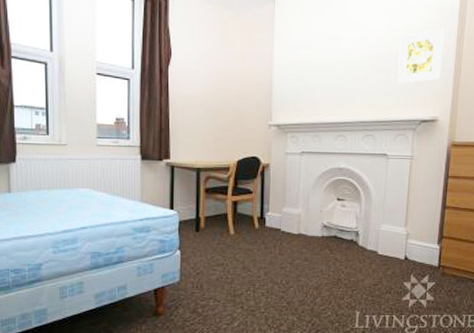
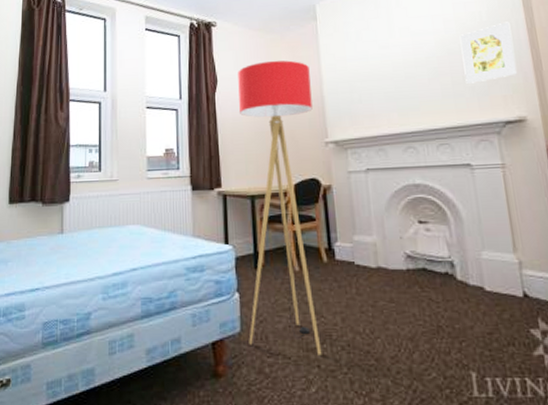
floor lamp: none [186,39,262,300] -> present [238,60,322,356]

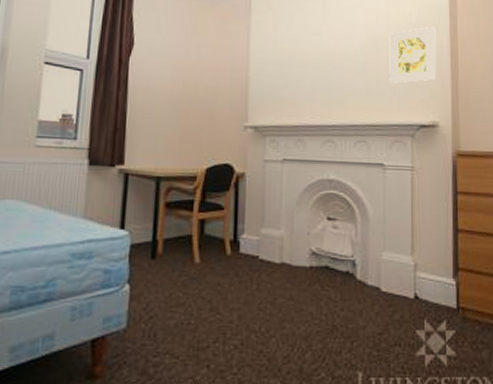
floor lamp: present [238,60,322,356] -> none [134,29,237,355]

